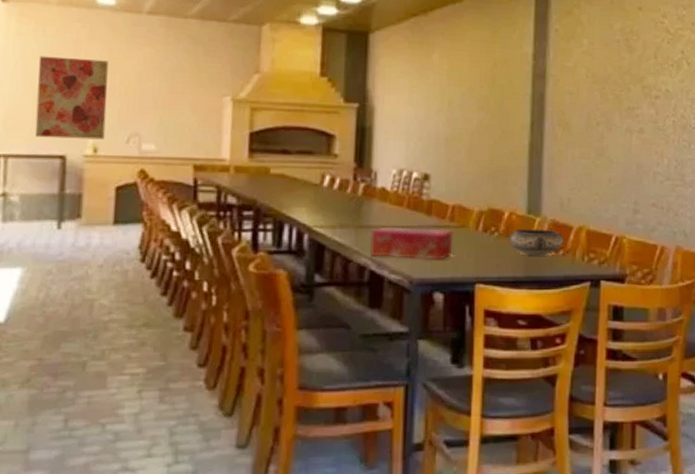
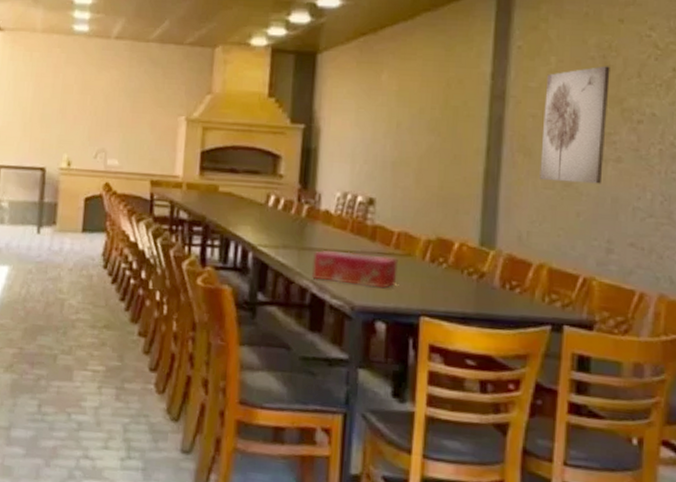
wall art: present [34,56,108,140] -> none [21,78,82,155]
bowl: present [507,228,564,256] -> none [457,261,522,293]
wall art: none [577,48,632,153] -> present [540,66,610,184]

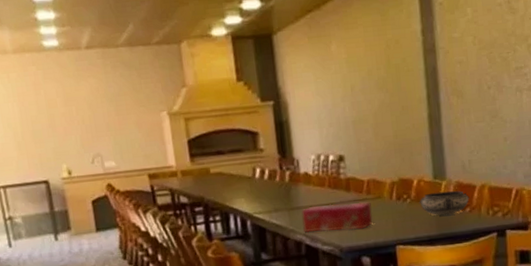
bowl: none [457,261,522,293] -> present [419,190,469,216]
wall art: present [540,66,610,184] -> none [466,9,520,116]

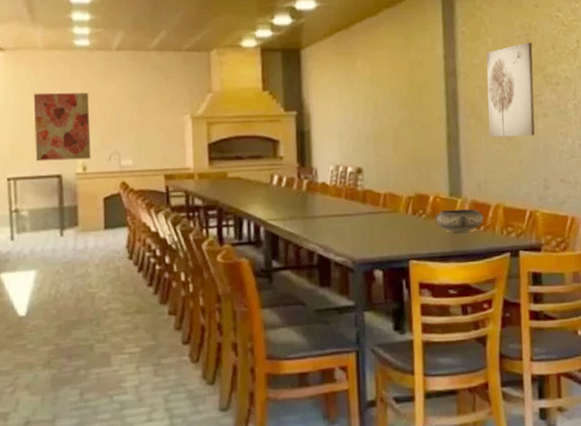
wall art: none [10,95,75,169] -> present [33,92,91,161]
tissue box: present [301,202,373,233] -> none [316,214,387,243]
wall art: none [466,9,520,116] -> present [486,42,535,138]

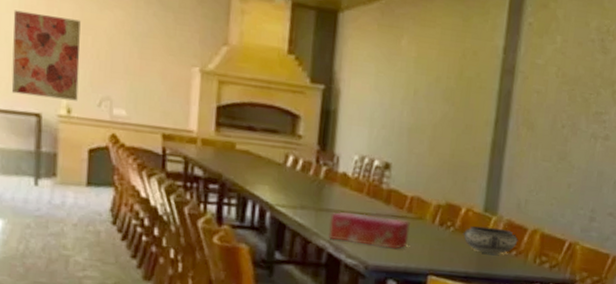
tissue box: none [316,214,387,243] -> present [329,211,410,250]
wall art: present [486,42,535,138] -> none [539,48,607,159]

